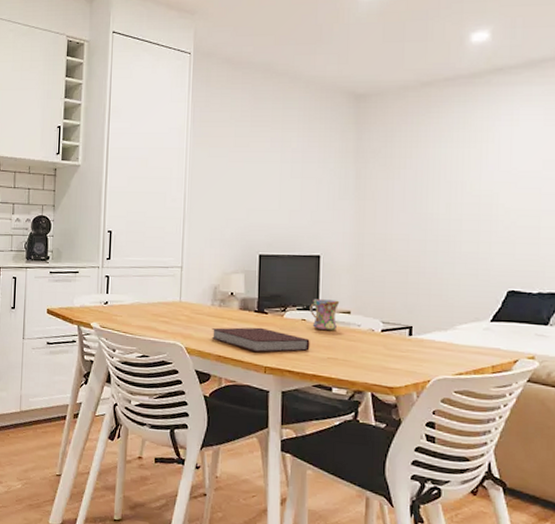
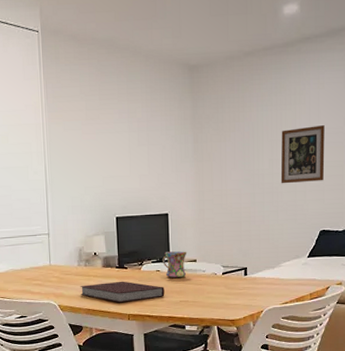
wall art: none [459,168,518,233] -> present [280,125,325,184]

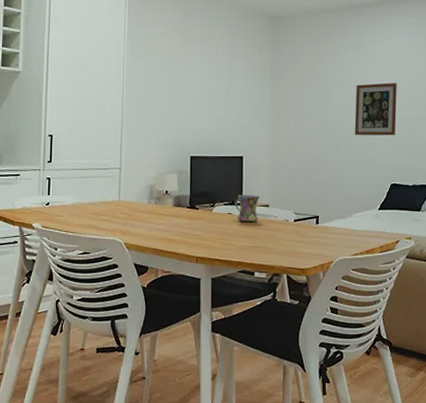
notebook: present [80,281,165,303] -> none [148,221,235,245]

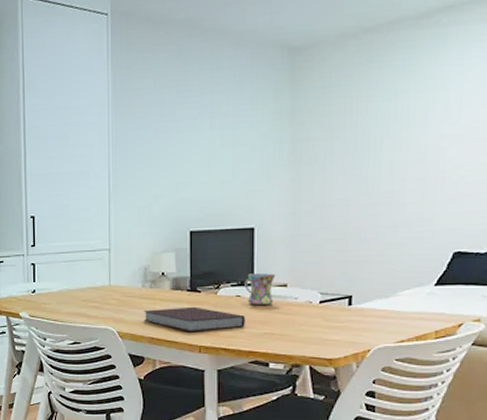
notebook: none [148,221,235,245] -> present [143,306,245,333]
wall art: present [354,83,397,136] -> none [403,118,468,193]

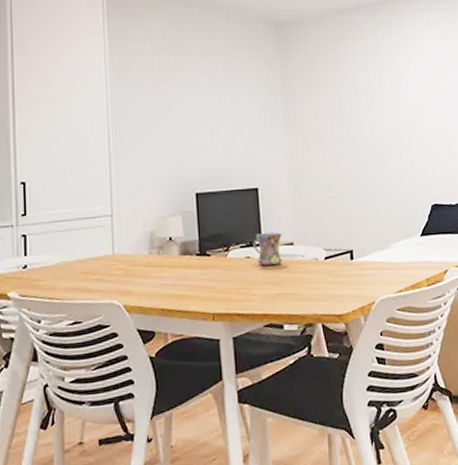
notebook: present [143,306,245,333] -> none [151,271,257,300]

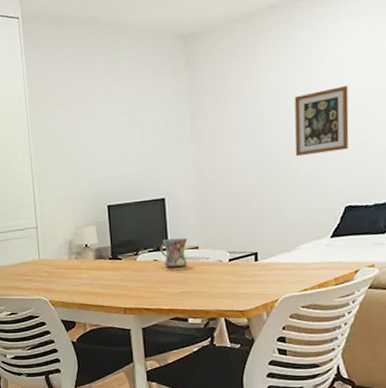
wall art: none [381,88,431,153] -> present [294,86,349,157]

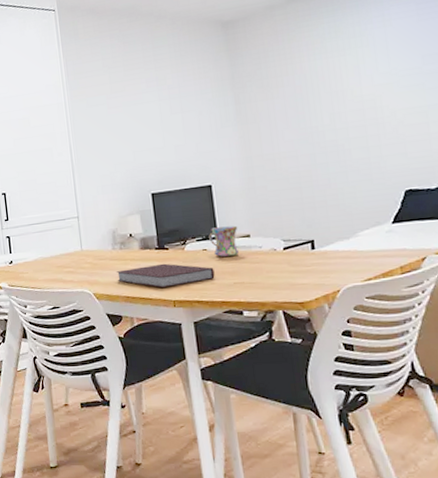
notebook: none [71,273,164,297] -> present [116,263,215,289]
wall art: present [294,86,349,157] -> none [341,67,403,140]

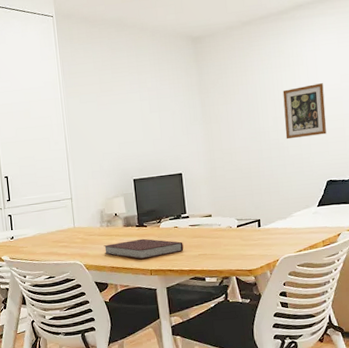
mug: present [209,225,240,257] -> none [179,207,203,233]
wall art: none [341,67,403,140] -> present [282,83,327,140]

